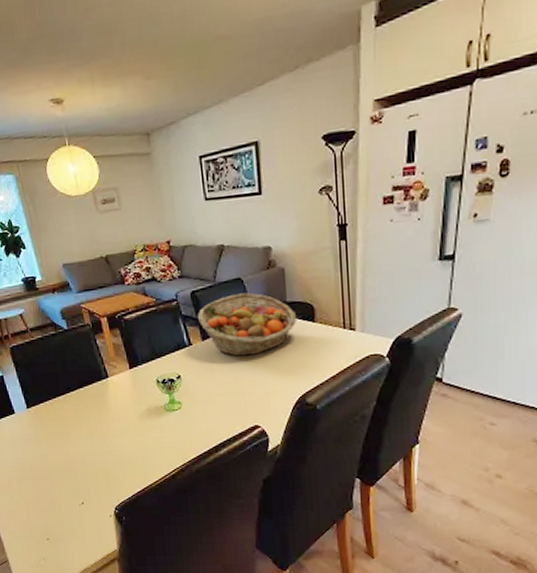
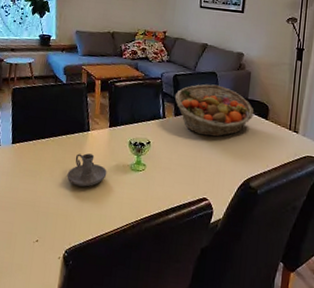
candle holder: none [96,402,140,439] -> present [67,153,107,187]

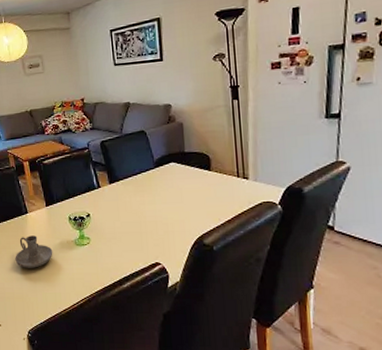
fruit basket: present [174,84,254,137] -> none [105,143,195,199]

